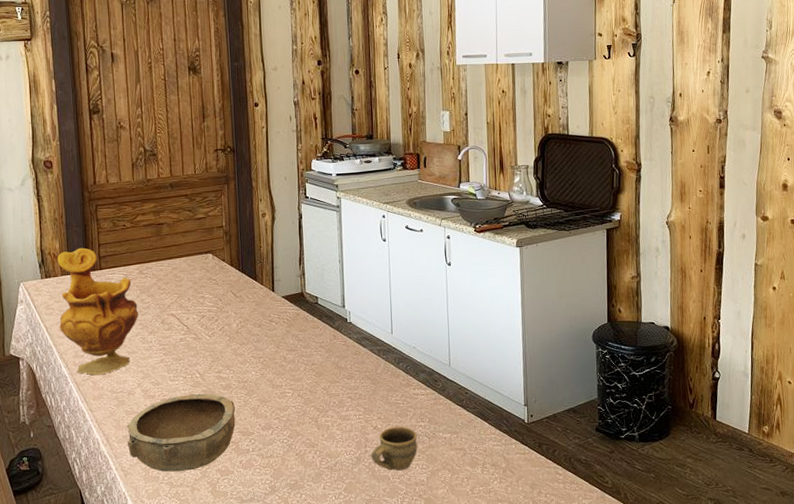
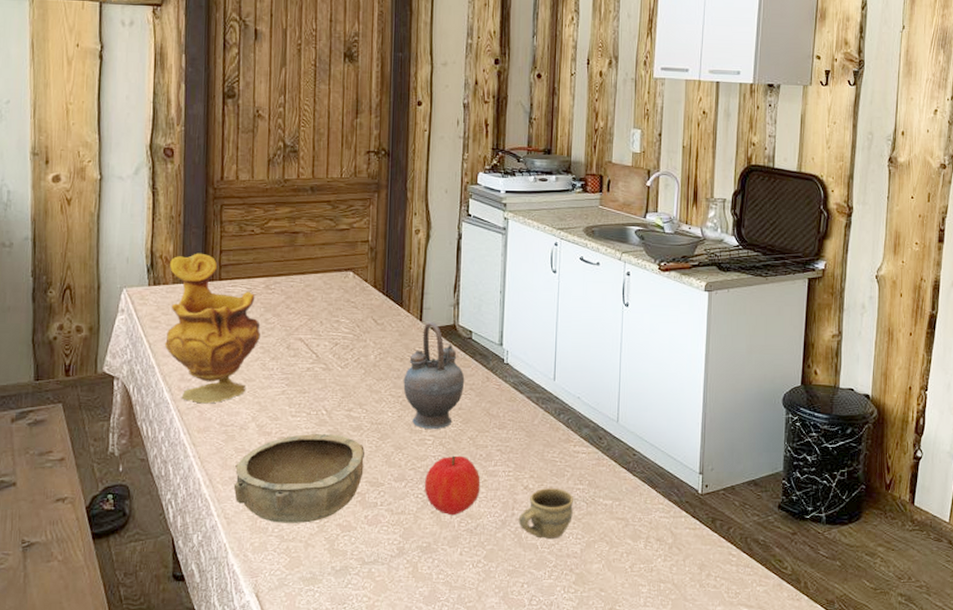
teapot: none [263,291,315,383] -> present [403,321,465,429]
fruit: none [288,404,336,456] -> present [424,455,481,516]

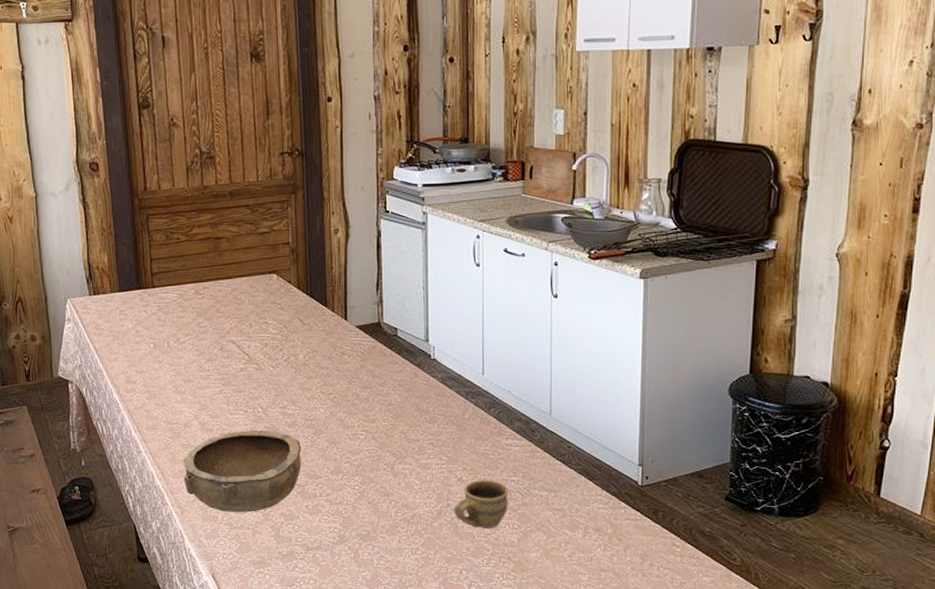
vase: present [164,253,261,404] -> none [106,262,195,404]
teapot: present [403,321,465,429] -> none [333,320,393,424]
fruit: present [424,455,481,516] -> none [359,449,415,506]

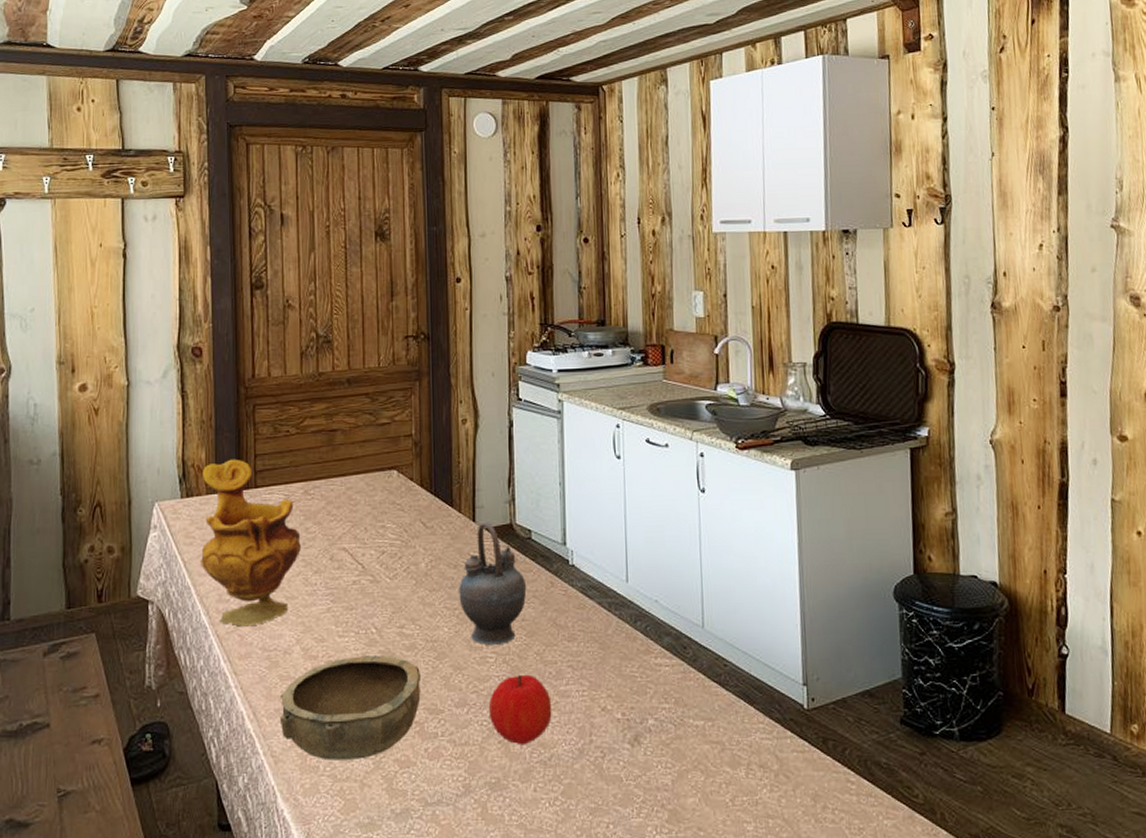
vase: none [106,262,195,404] -> present [199,459,301,627]
teapot: none [333,320,393,424] -> present [459,521,527,645]
fruit: none [359,449,415,506] -> present [488,674,552,745]
cup: present [453,480,509,528] -> none [597,709,660,769]

